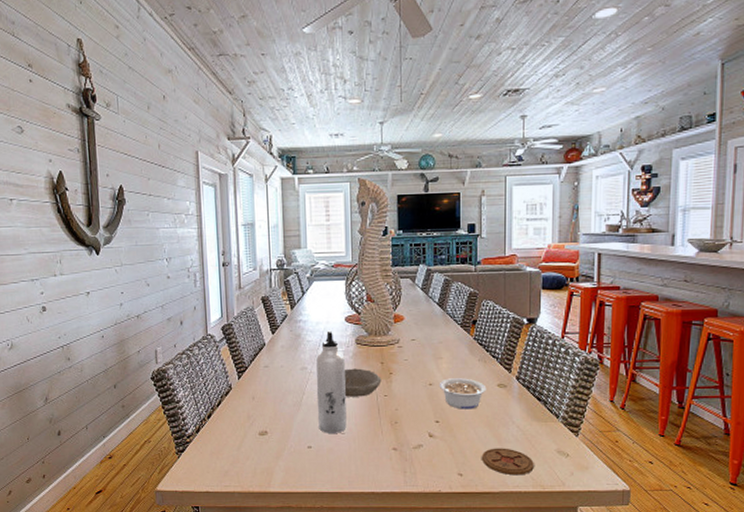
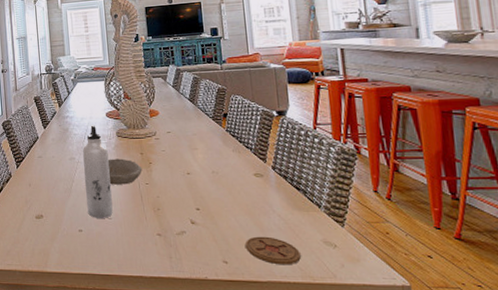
legume: present [439,378,487,410] -> none [196,168,244,198]

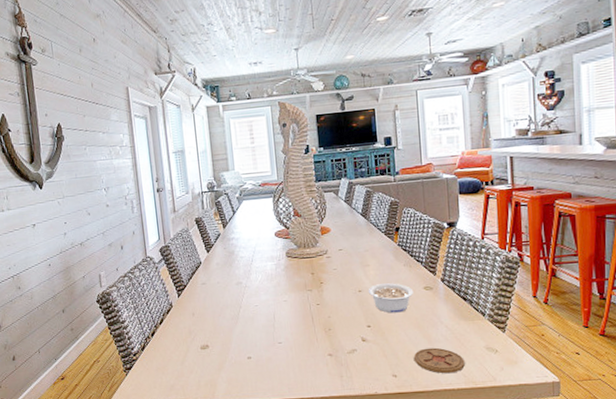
water bottle: present [83,125,113,218] -> none [250,246,283,344]
bowl: present [107,158,142,185] -> none [277,280,313,308]
legume: none [196,168,244,198] -> present [368,283,414,313]

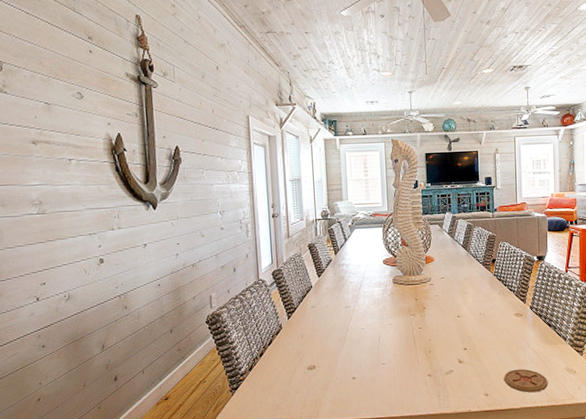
legume: present [368,283,414,313] -> none [465,309,506,337]

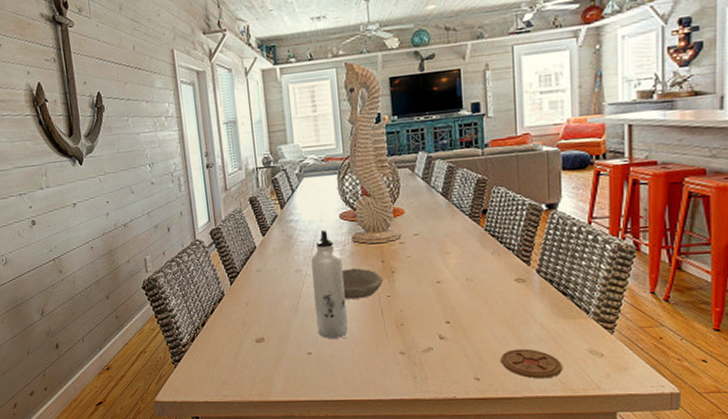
water bottle: none [358,272,387,365] -> present [311,229,348,338]
bowl: none [383,305,416,331] -> present [341,268,383,299]

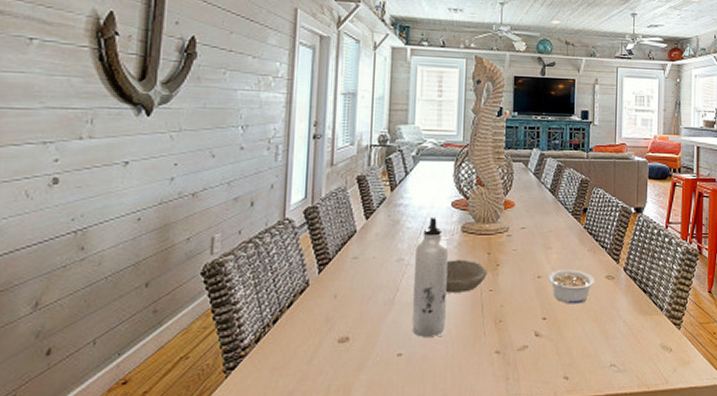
legume: none [447,273,503,308] -> present [547,270,595,304]
coaster: present [501,348,562,379] -> none [589,345,639,376]

